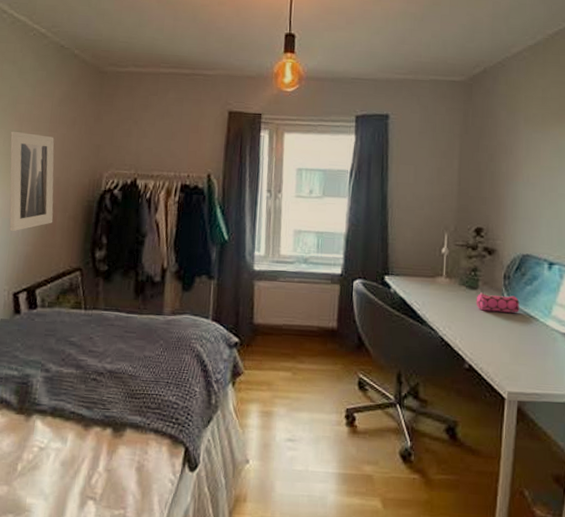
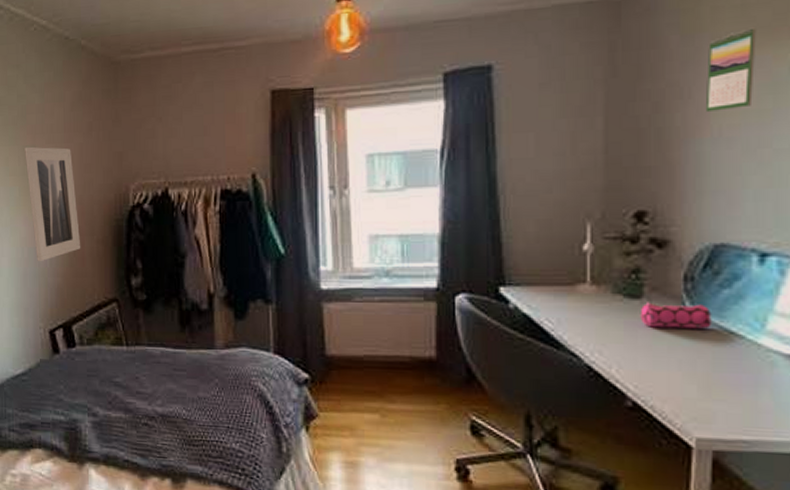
calendar: none [520,112,550,165] -> present [705,26,756,112]

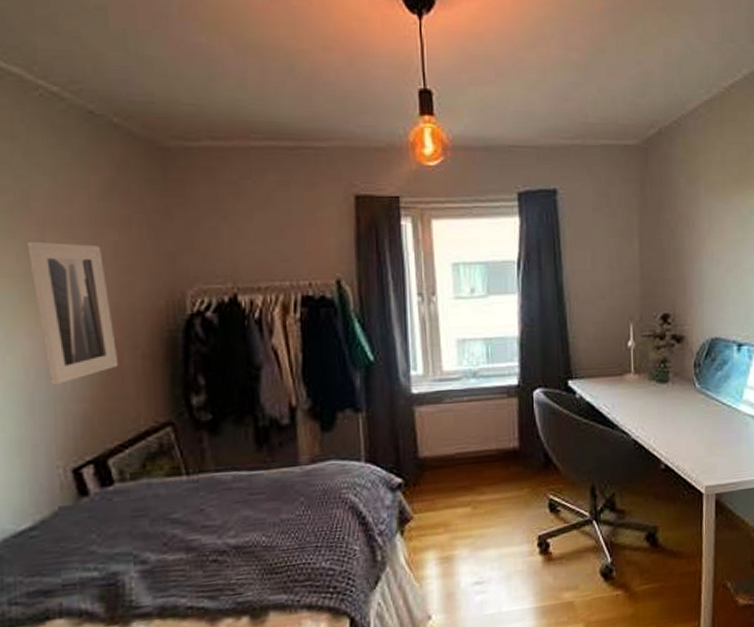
pencil case: present [639,302,712,329] -> none [667,384,712,405]
calendar: present [705,26,756,112] -> none [703,177,731,238]

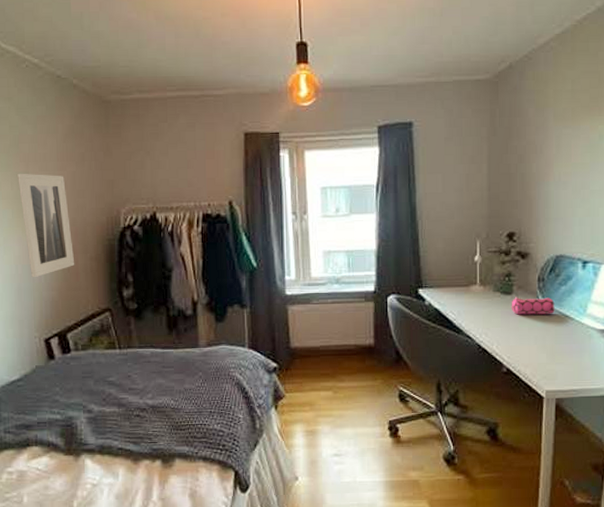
pencil case: none [667,384,712,405] -> present [511,297,555,315]

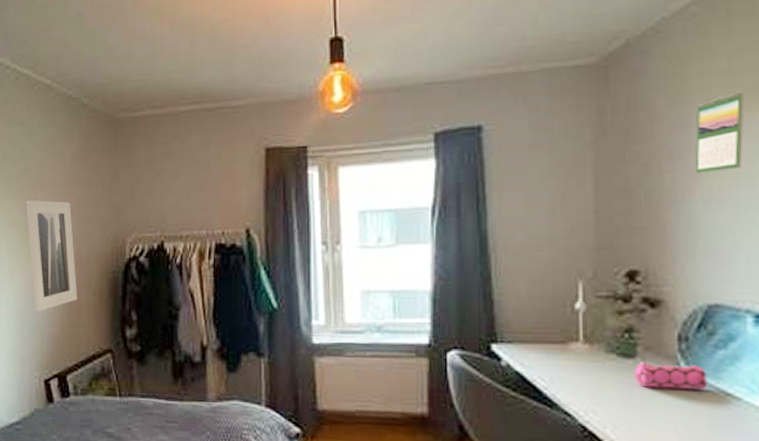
calendar: none [550,105,580,163] -> present [695,90,744,173]

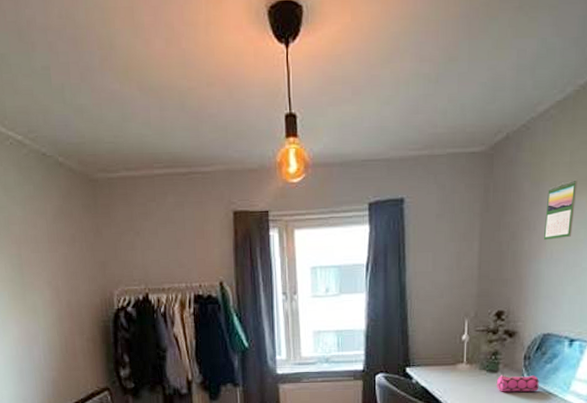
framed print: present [26,200,78,312] -> none [10,255,73,359]

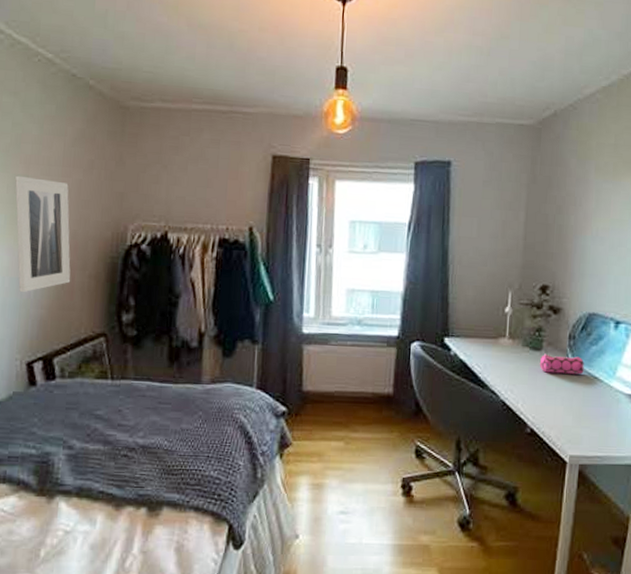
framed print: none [10,255,73,359] -> present [15,175,71,293]
calendar: present [543,178,578,240] -> none [589,160,622,218]

